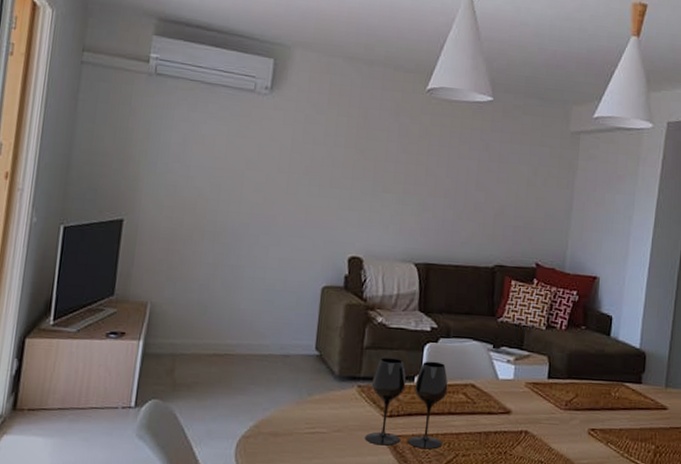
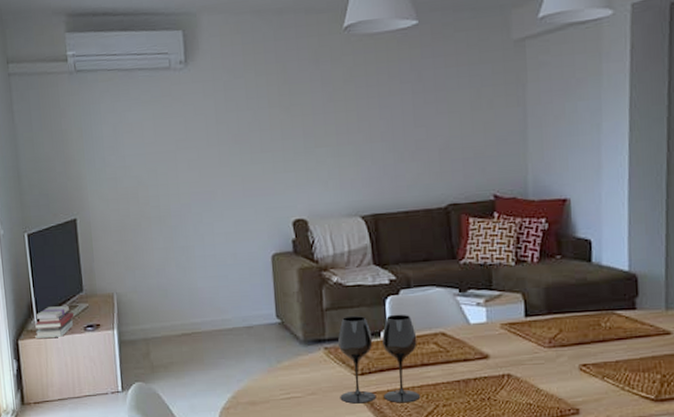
books: none [46,306,97,341] -> present [34,306,74,339]

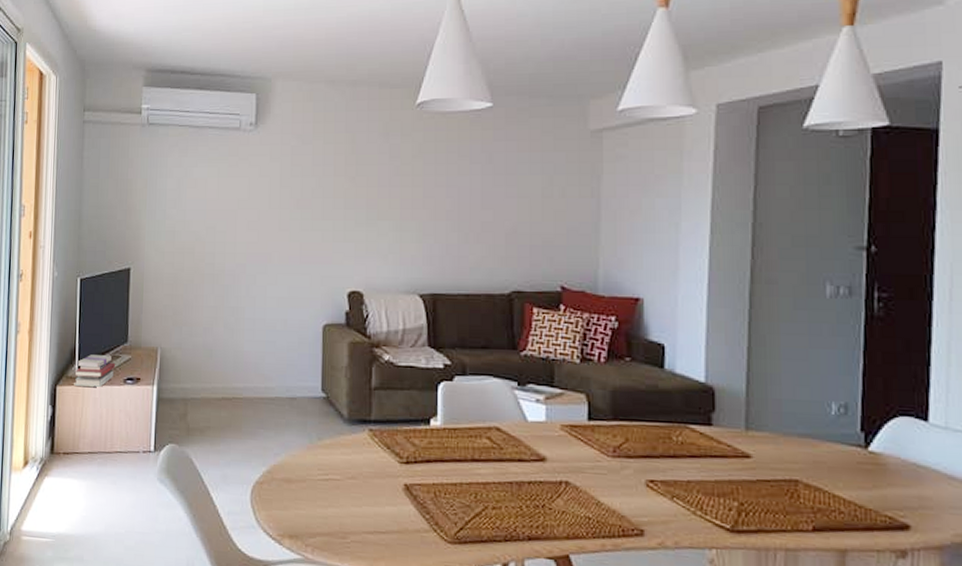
wine glass: present [338,314,421,404] -> none [381,398,469,500]

